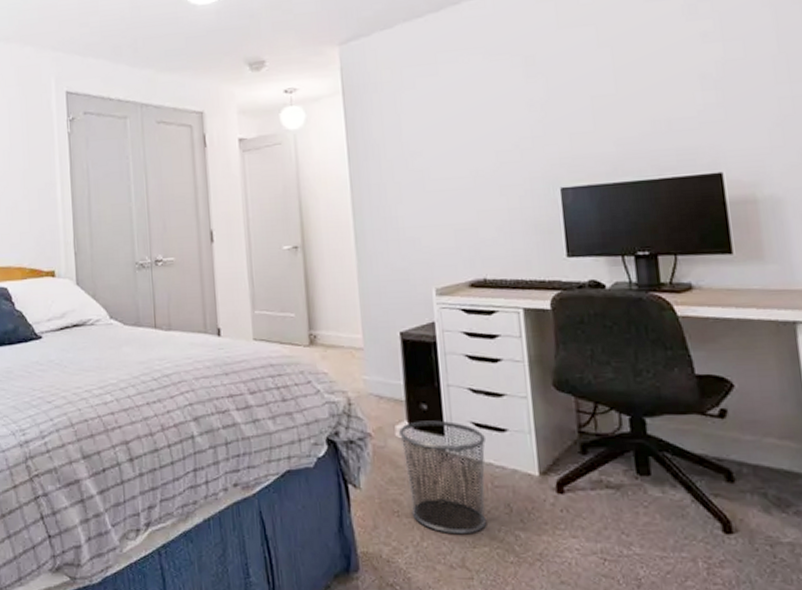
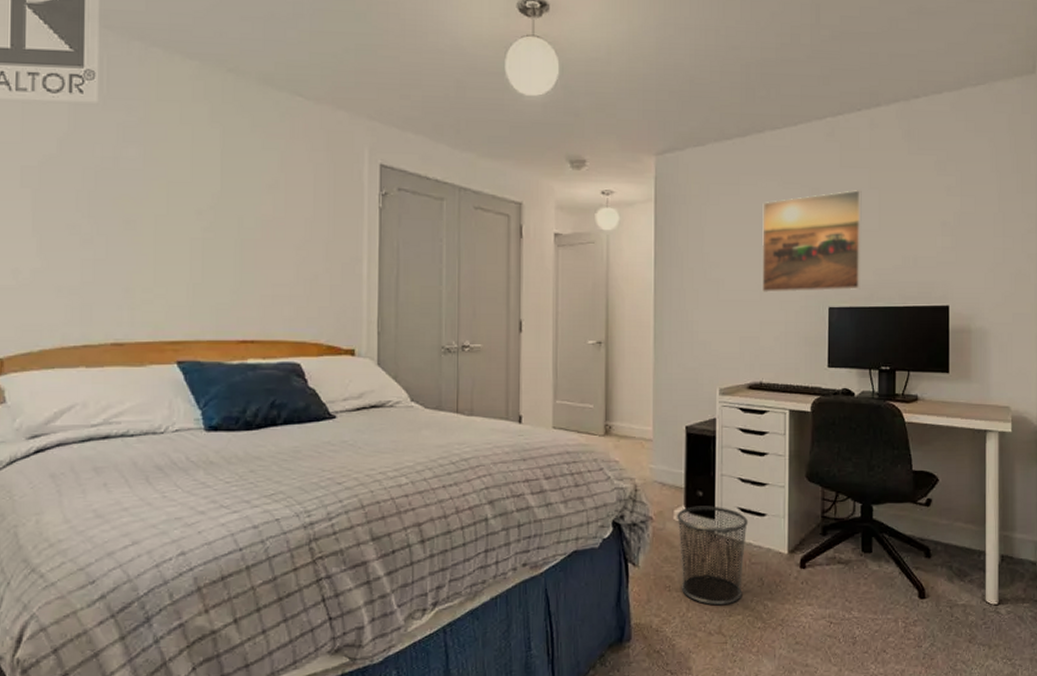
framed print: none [466,51,599,178] -> present [761,190,862,293]

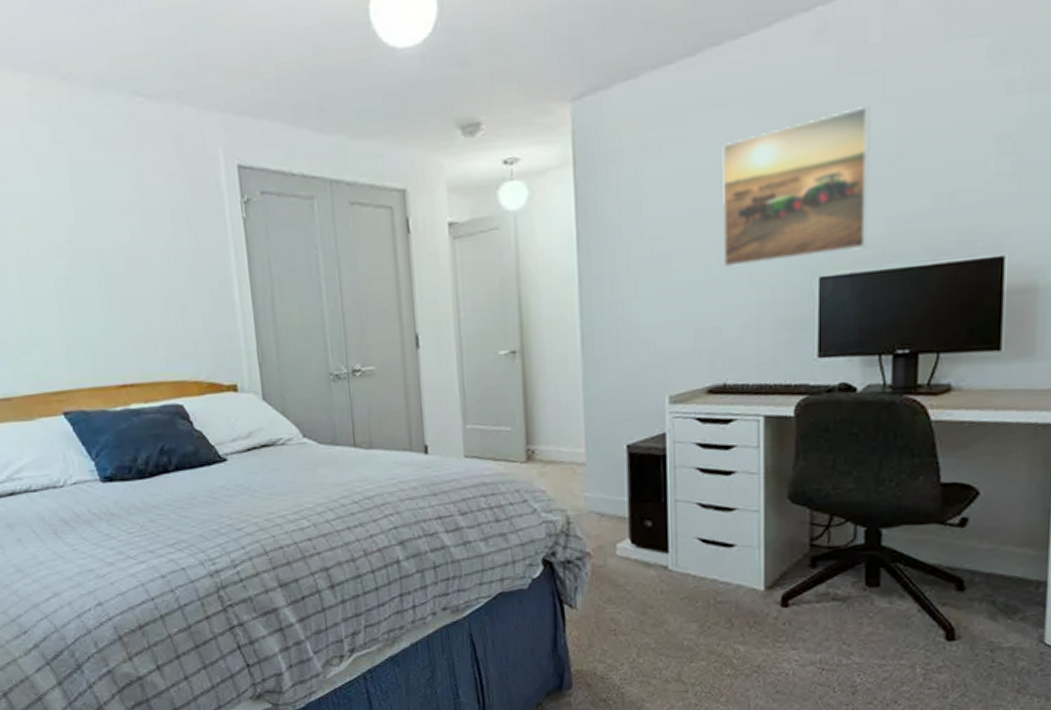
waste bin: present [677,506,748,606] -> none [621,537,711,651]

